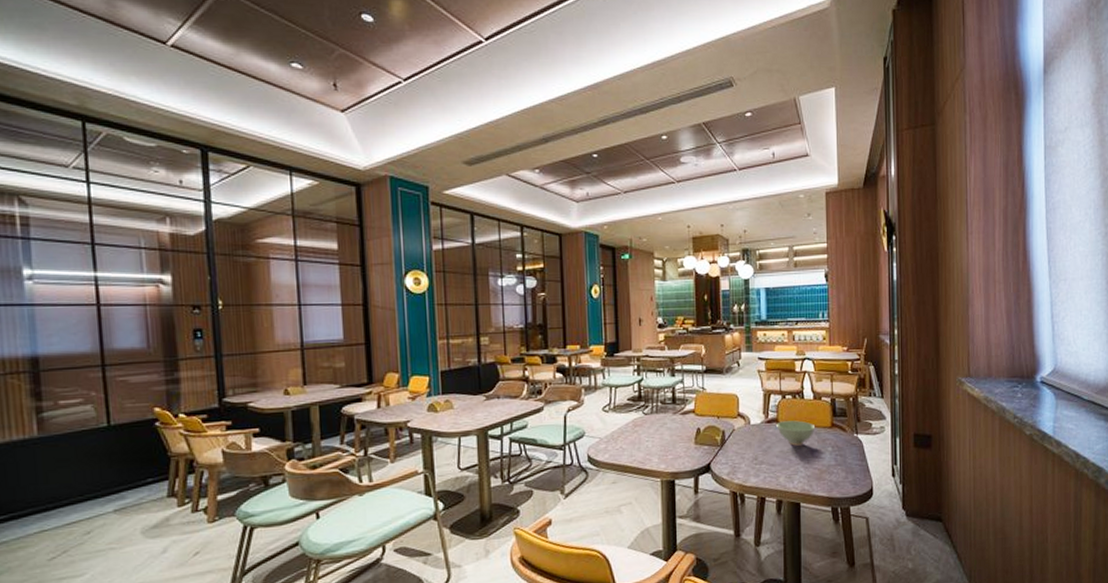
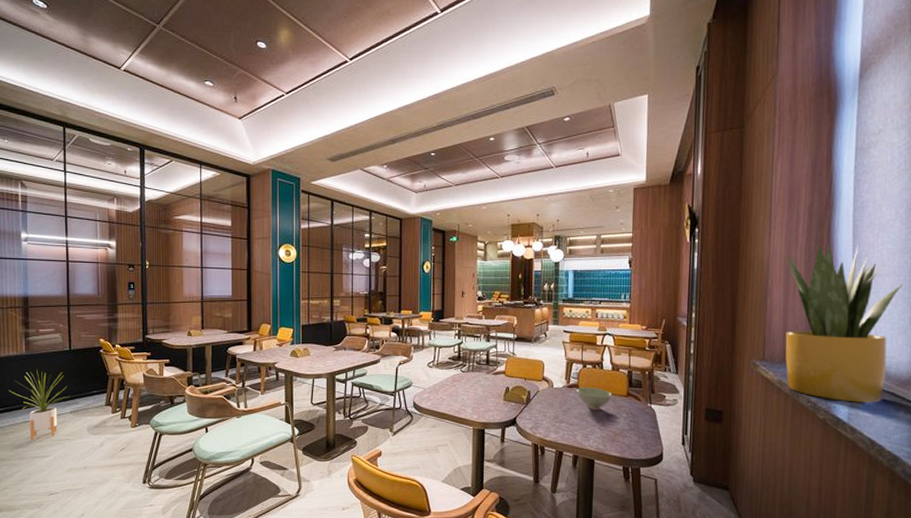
house plant: none [16,456,113,556] -> present [10,369,70,440]
planter: none [980,247,1095,415] -> present [781,242,902,403]

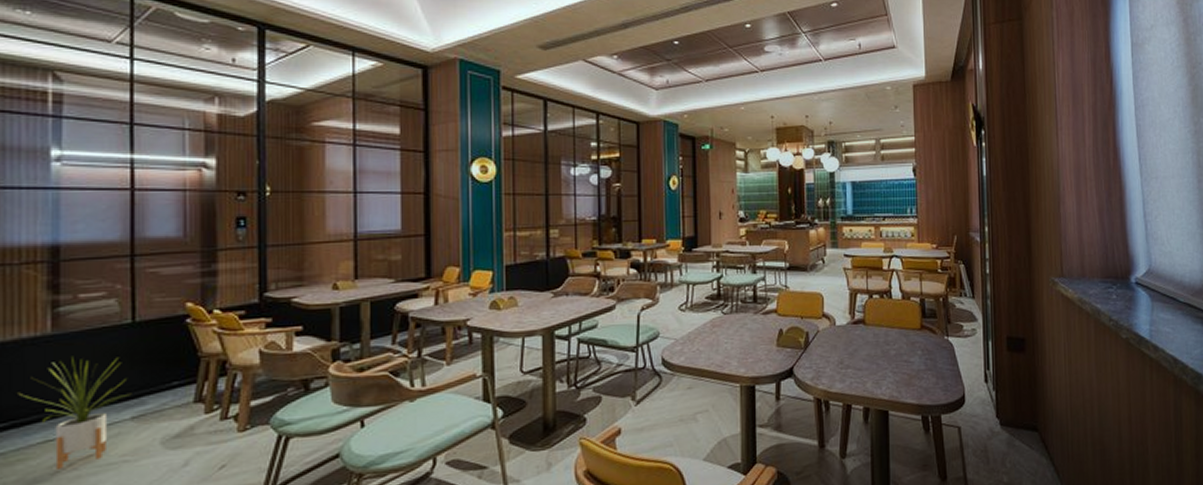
bowl: present [577,387,612,410] -> none [863,321,904,349]
planter: present [781,242,902,403] -> none [1070,143,1187,318]

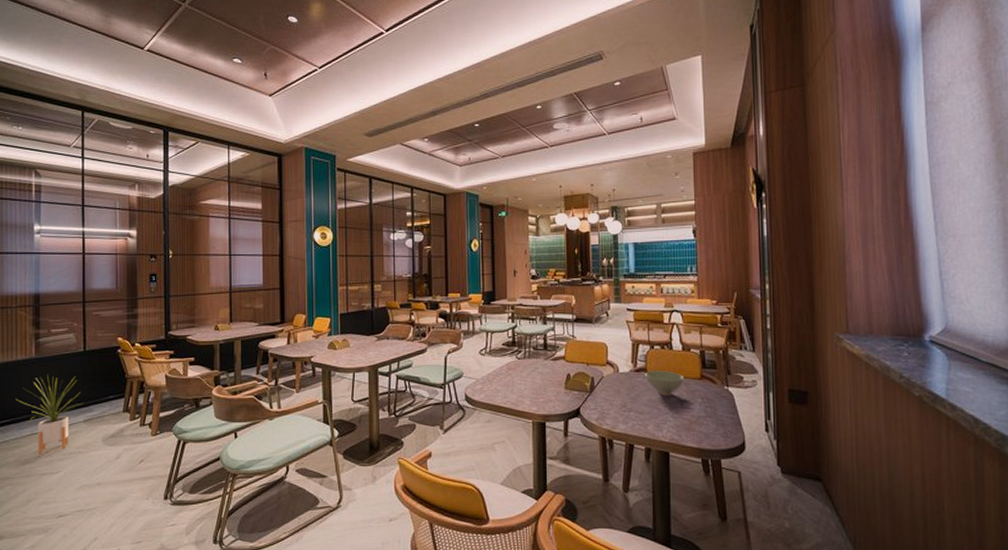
bowl: none [863,321,904,349] -> present [645,371,685,395]

